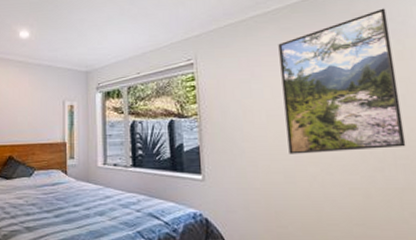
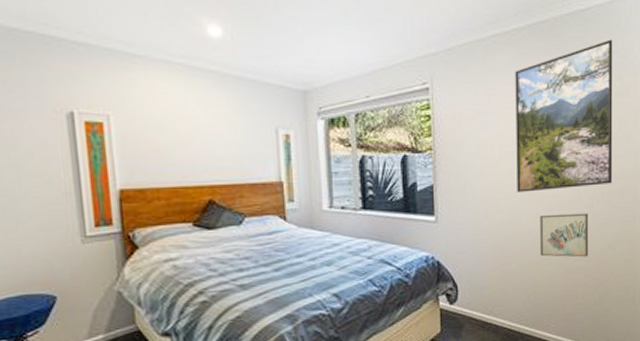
wall art: none [318,177,386,225] -> present [540,213,589,258]

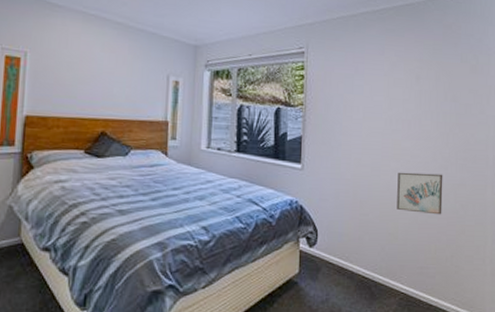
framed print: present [515,39,613,193] -> none [378,24,469,151]

